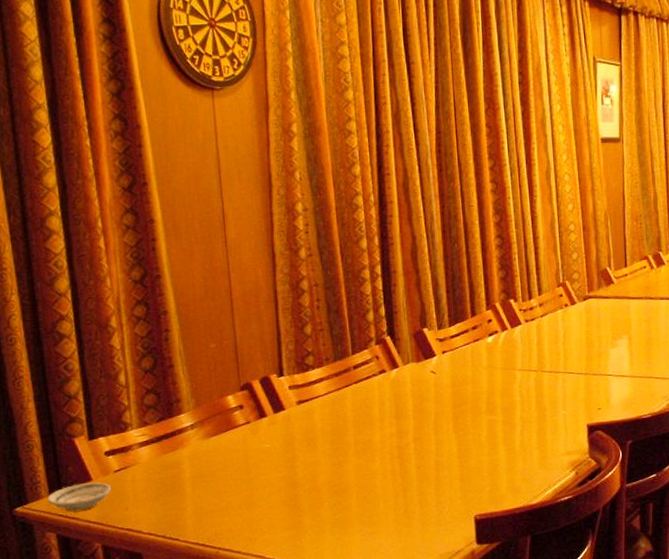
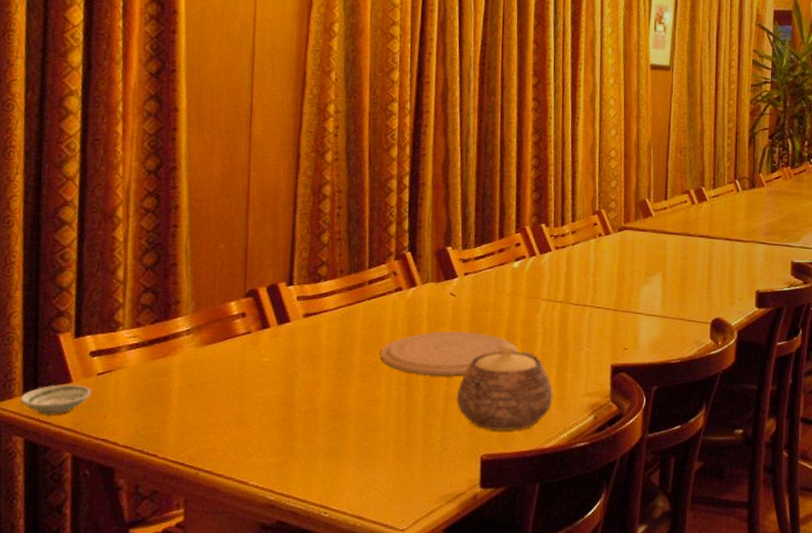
plate: none [372,405,499,449] -> present [380,331,518,377]
teapot: none [446,413,537,492] -> present [456,344,554,432]

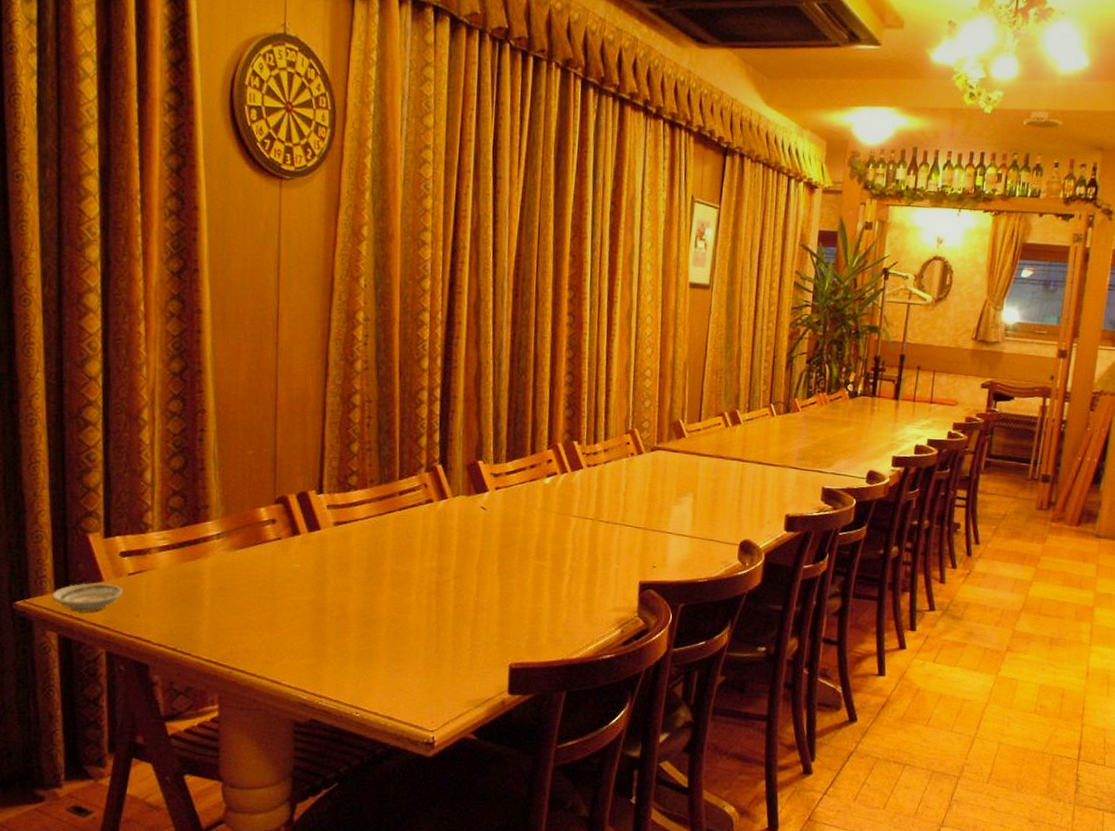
plate: present [380,331,518,377] -> none [411,544,547,588]
teapot: present [456,344,554,432] -> none [486,558,582,642]

